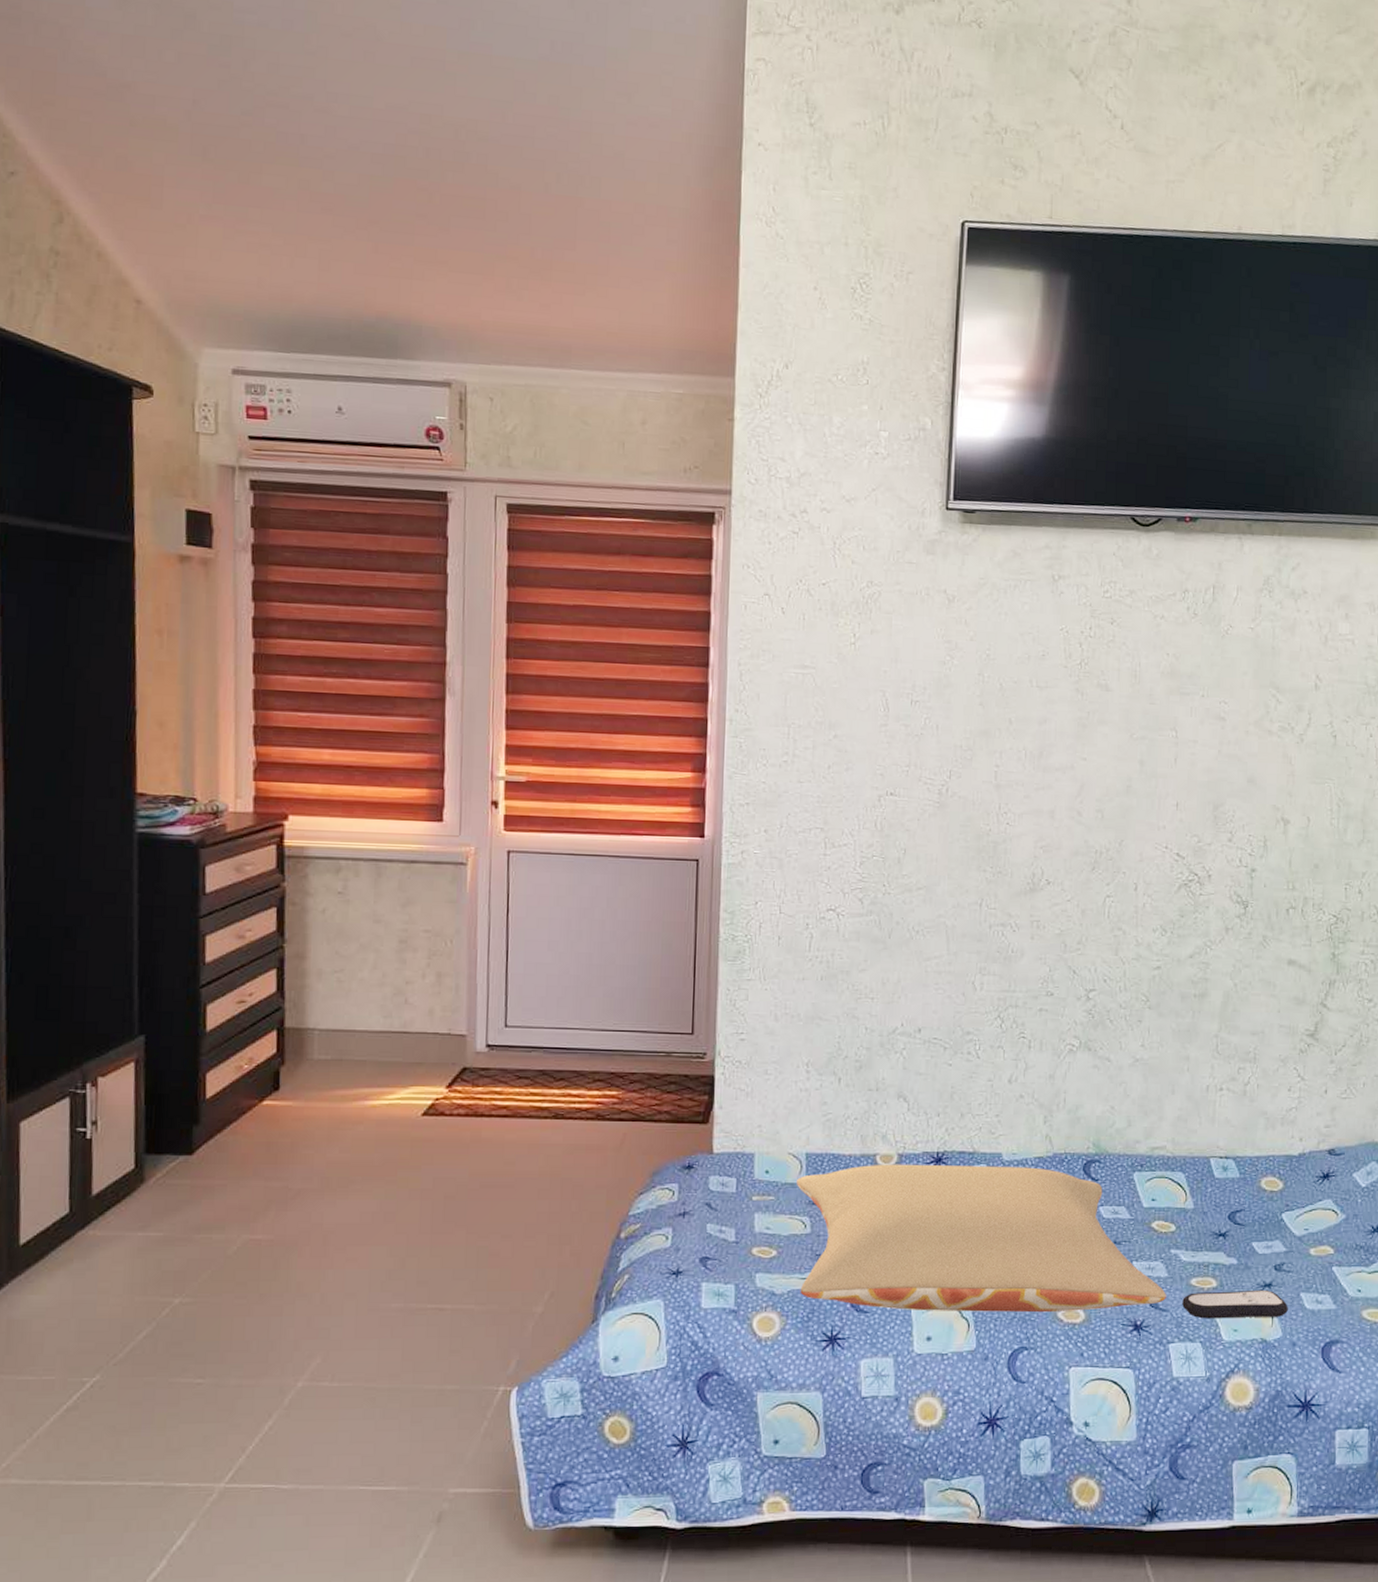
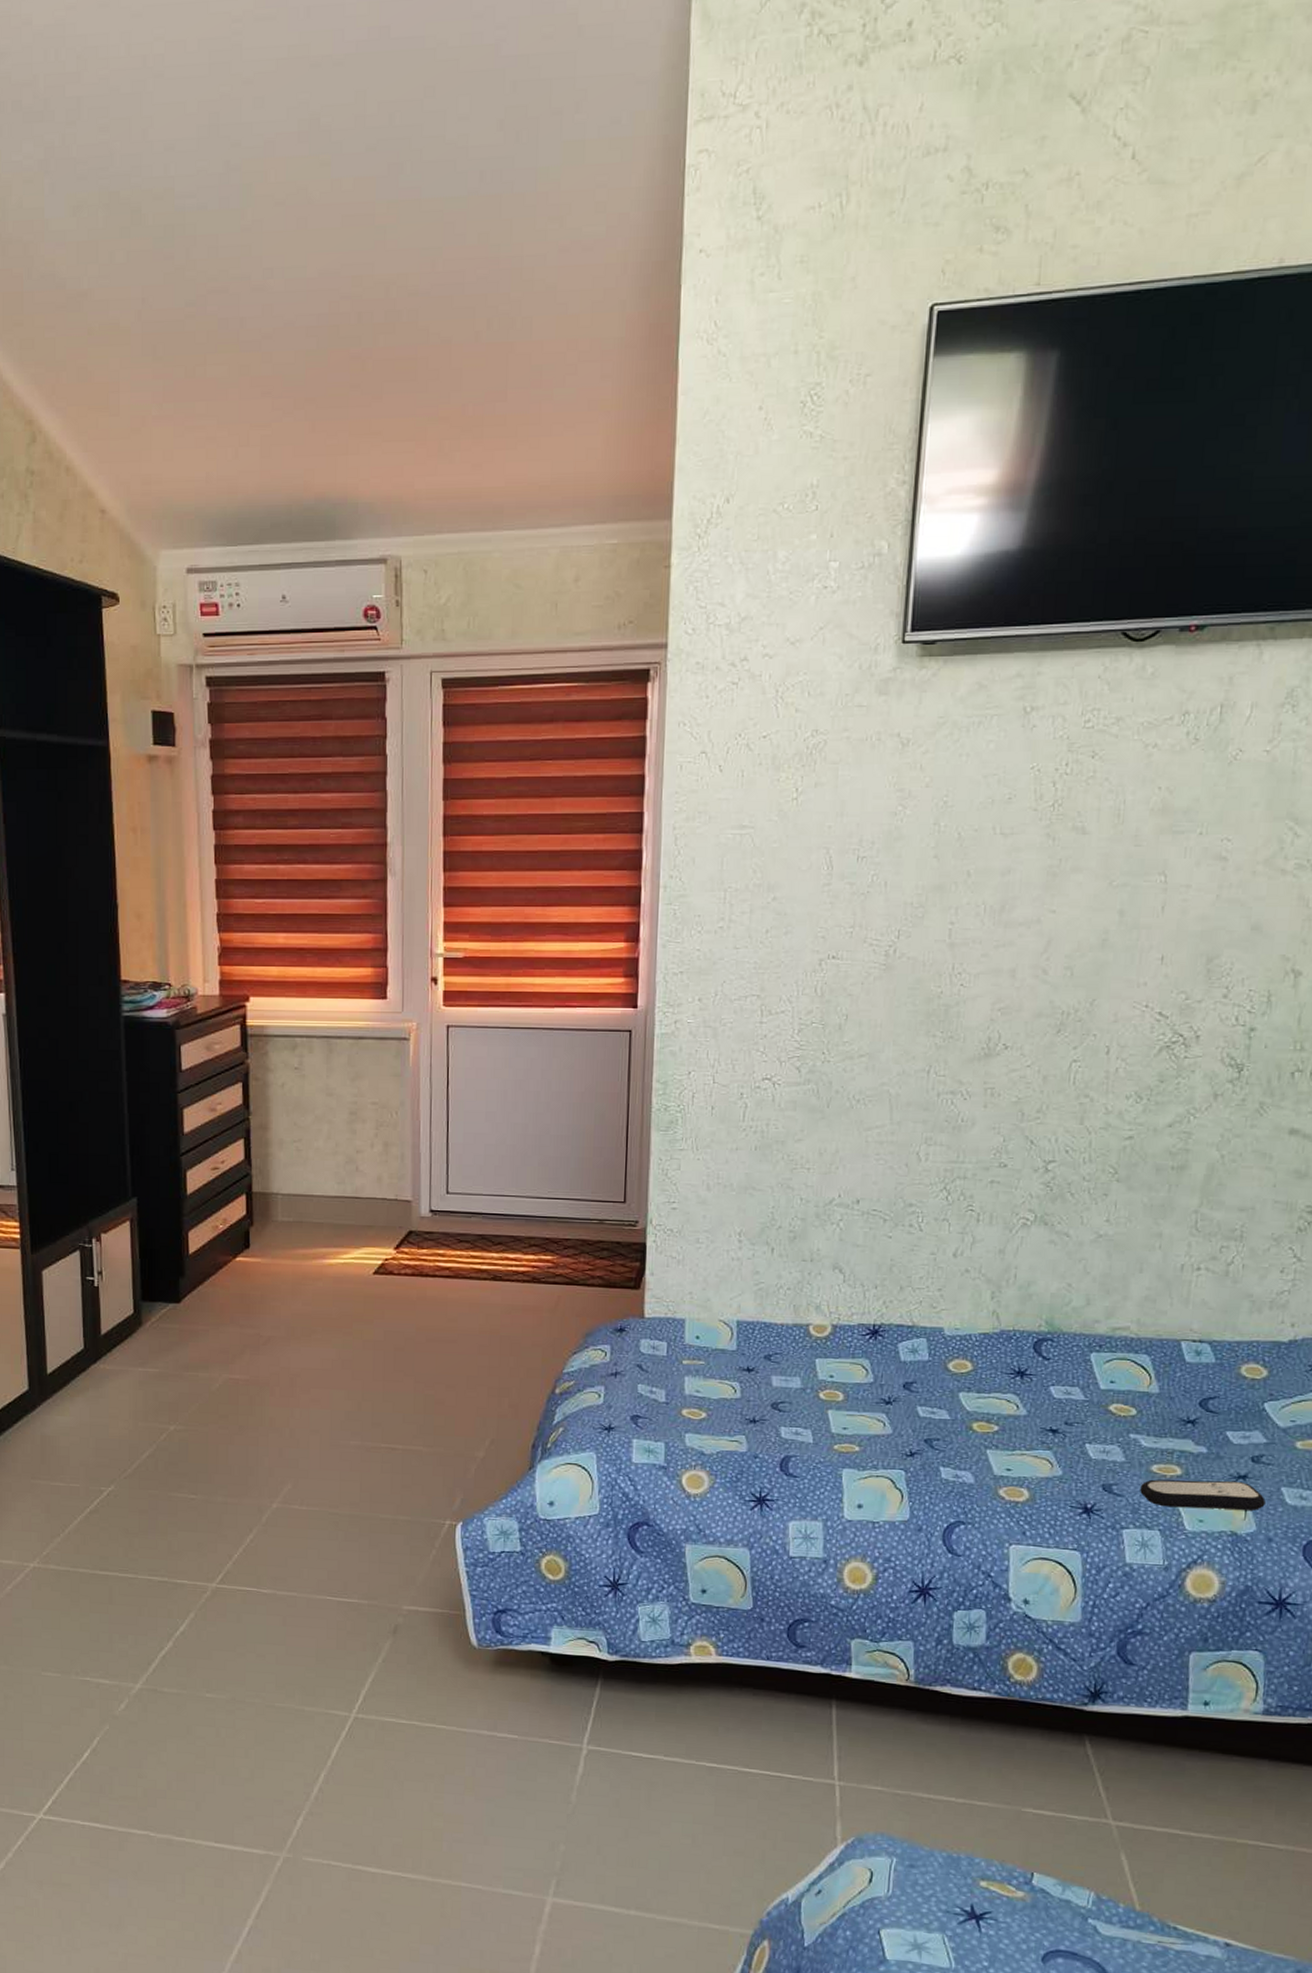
pillow: present [797,1164,1166,1313] -> none [727,1334,1122,1490]

